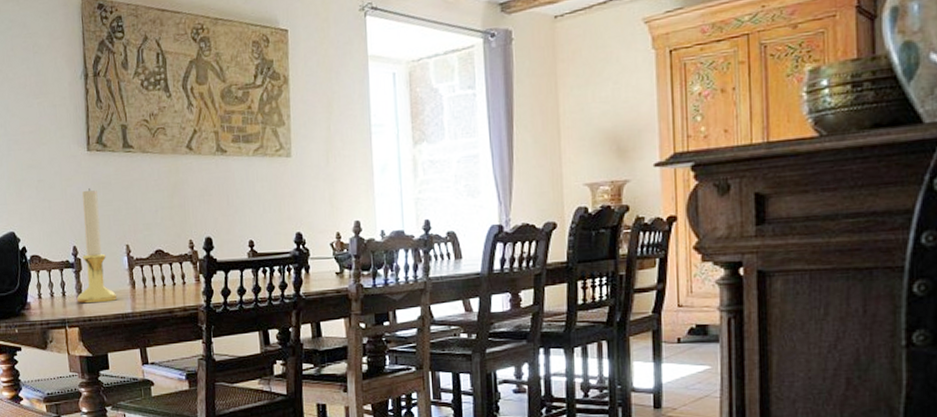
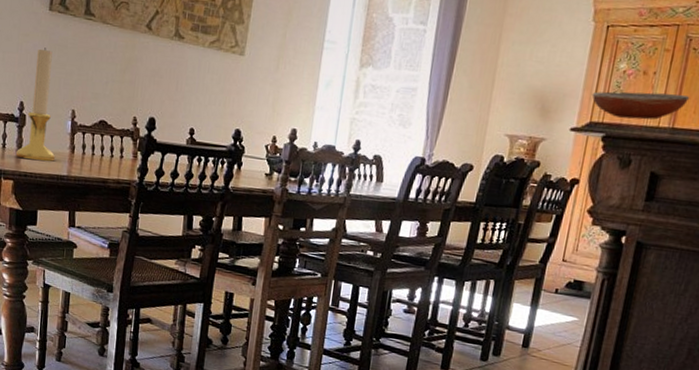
decorative bowl: none [669,105,780,143] -> present [592,91,690,120]

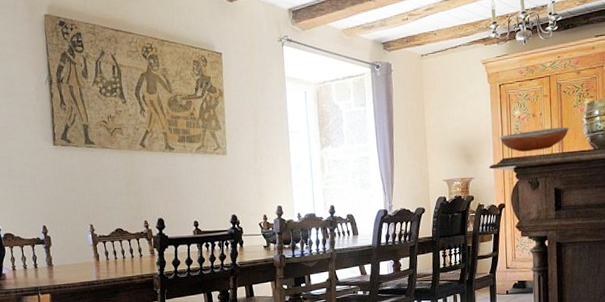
candle holder: present [16,48,56,162] -> none [48,177,84,274]

